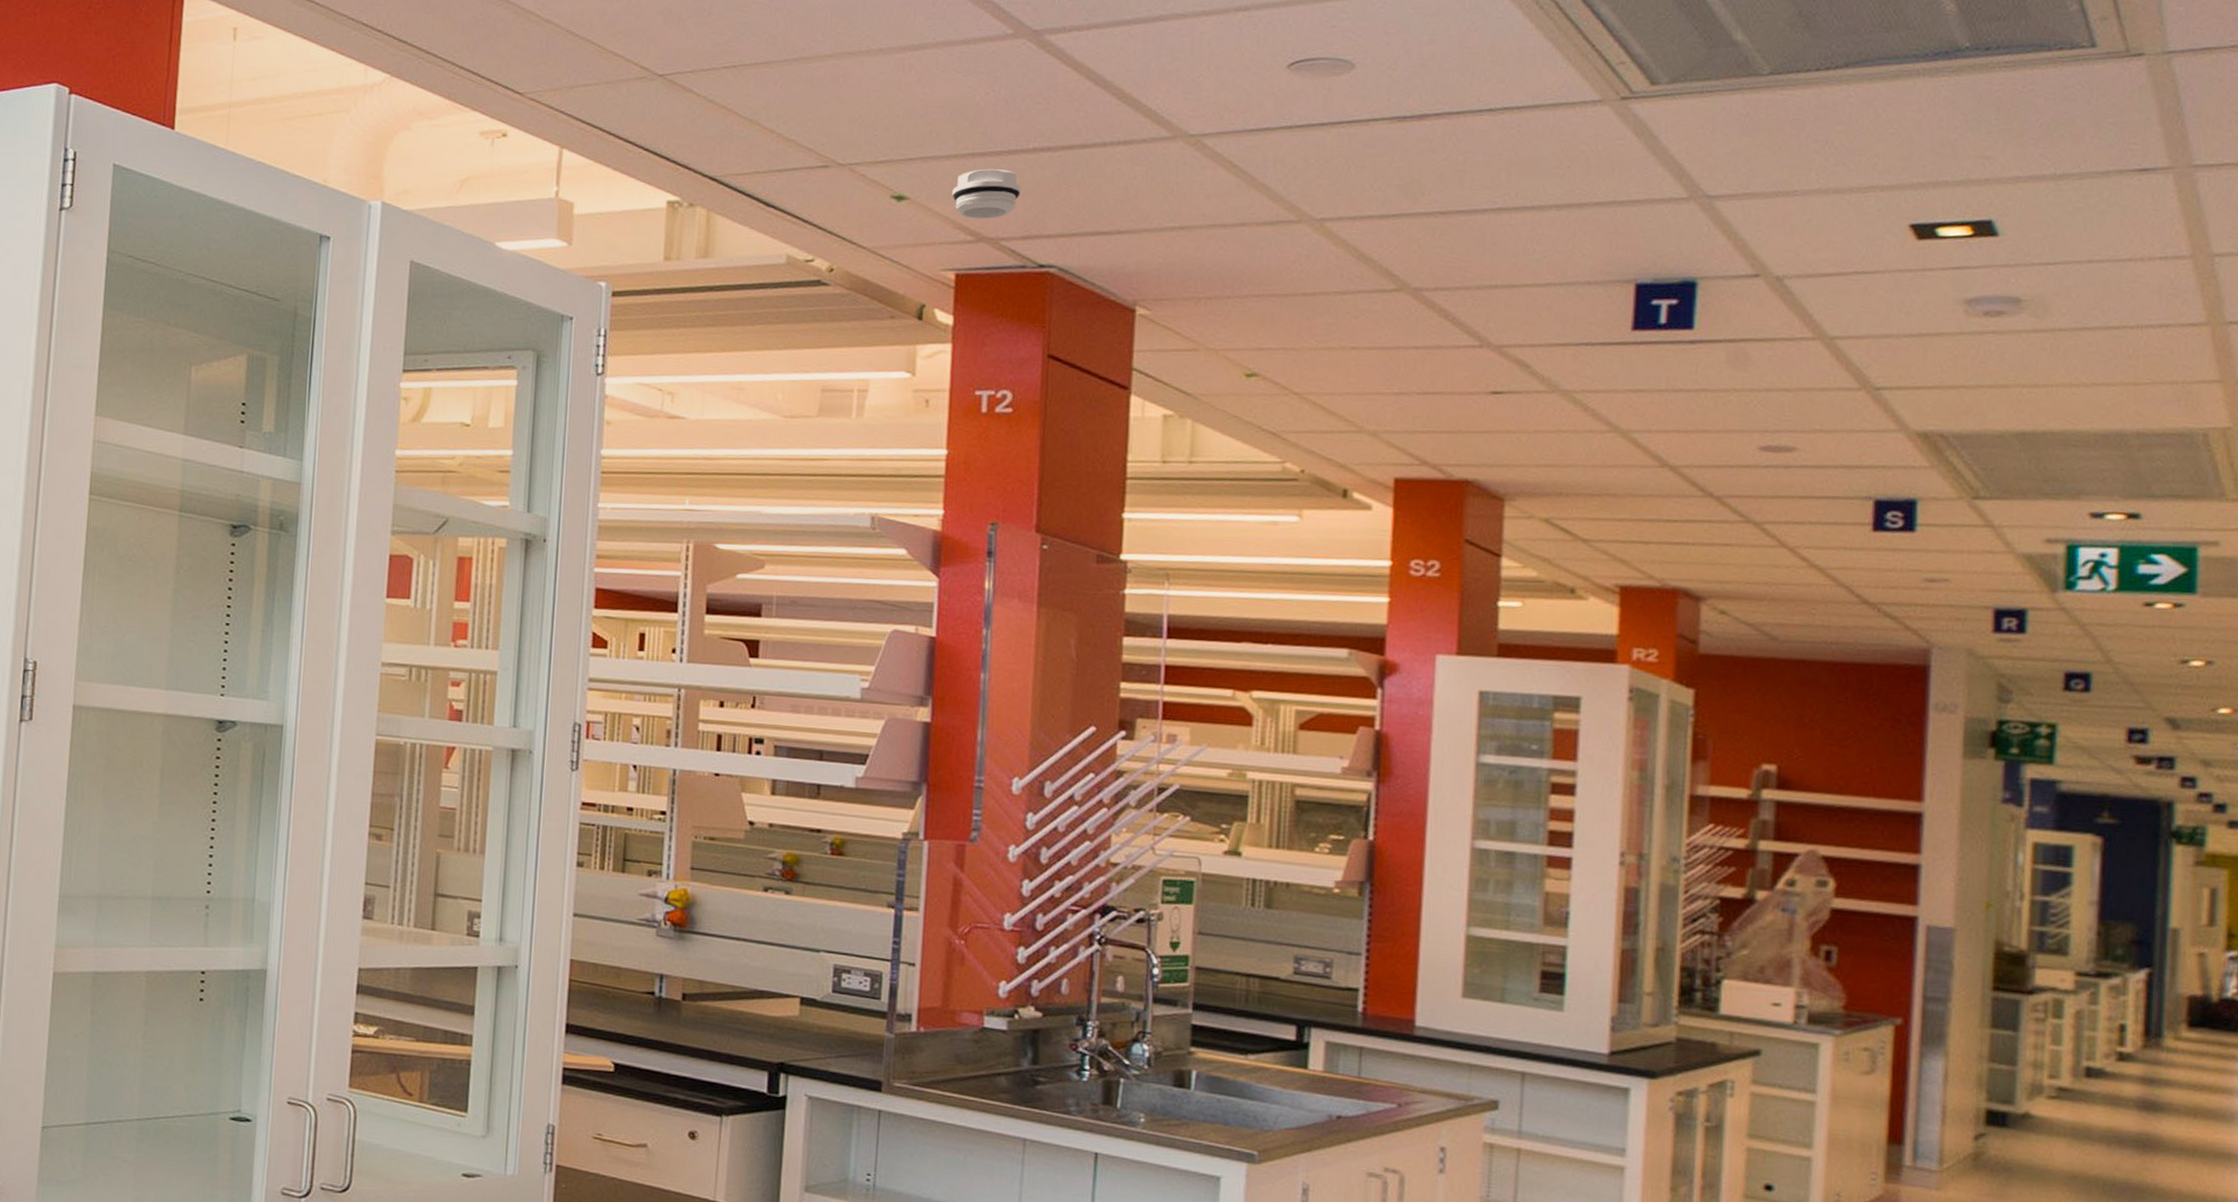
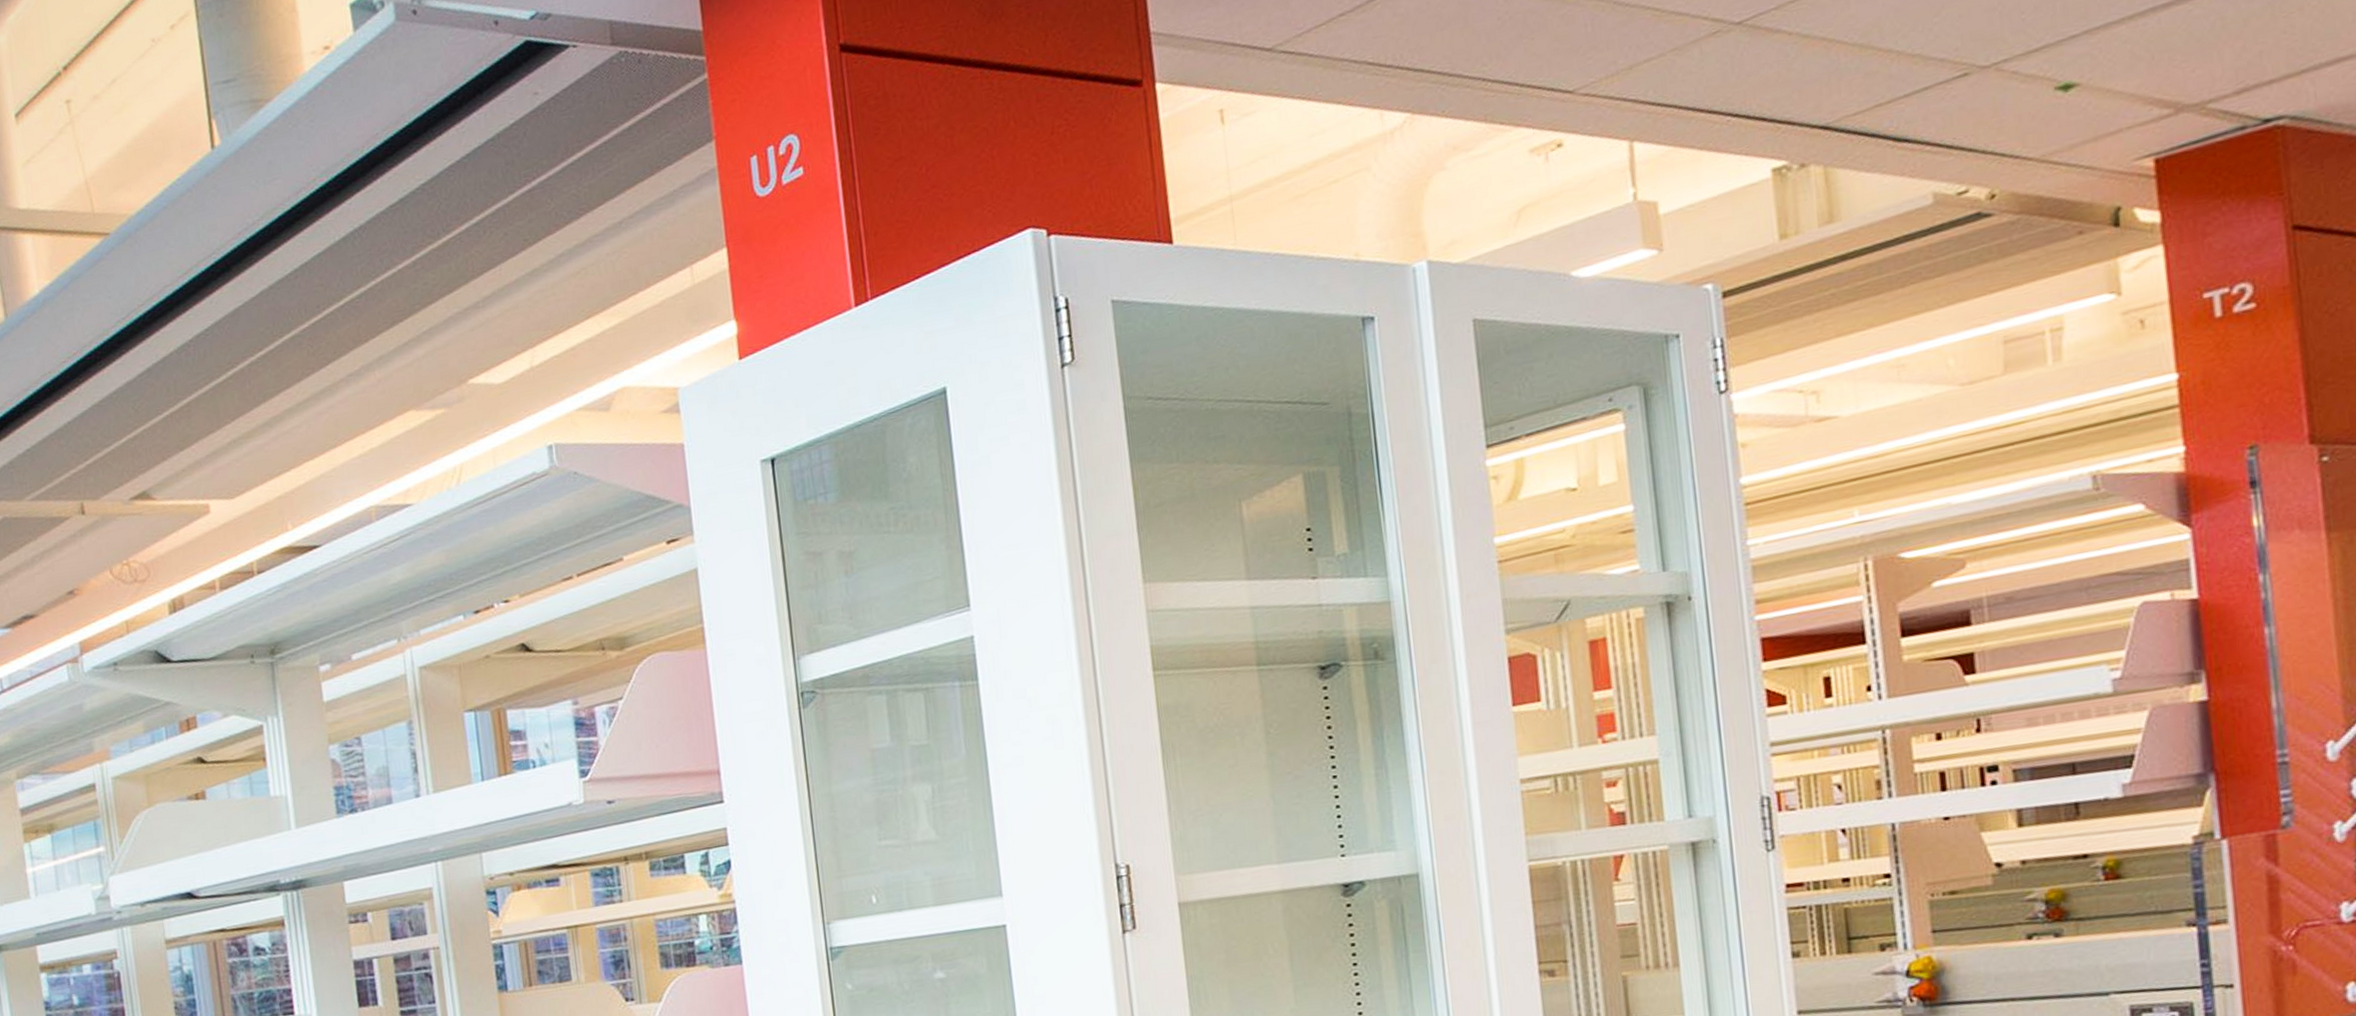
smoke detector: present [952,169,1021,220] -> none [2134,15,2225,88]

